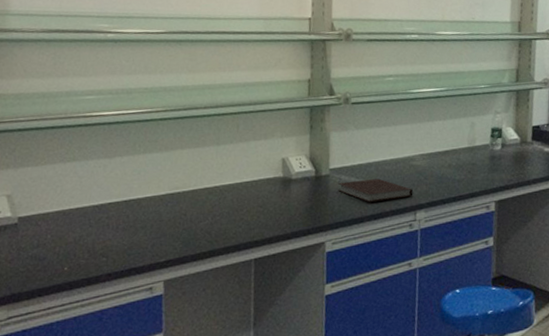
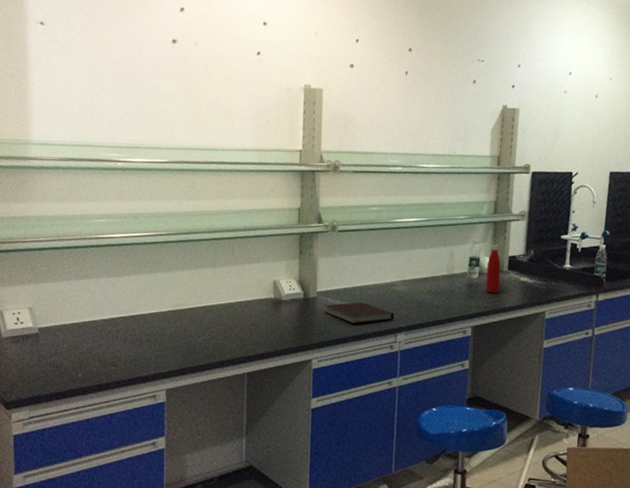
bottle: none [508,114,525,166] -> present [485,244,501,294]

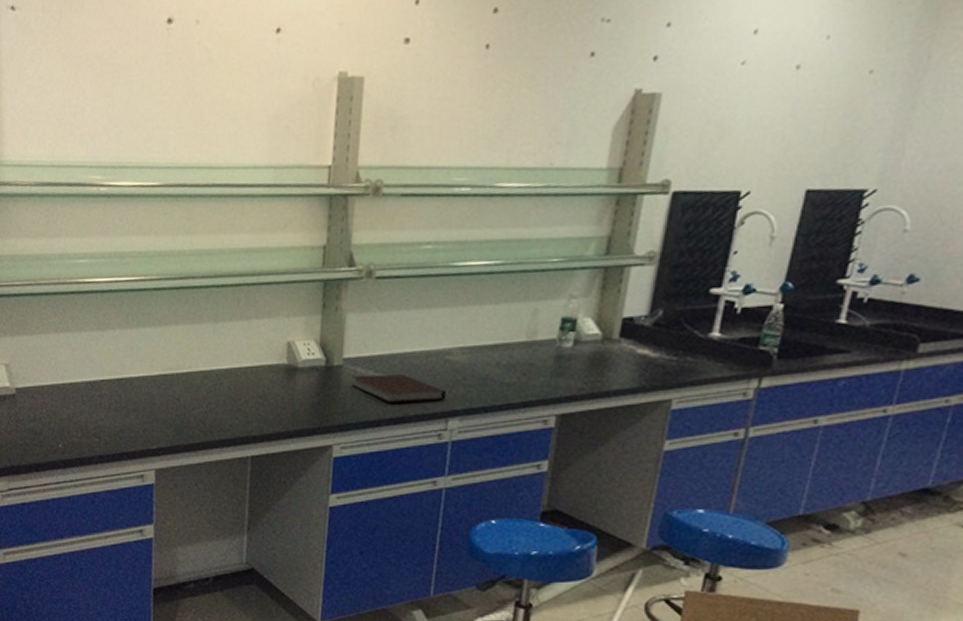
bottle: present [485,244,501,294] -> none [582,299,609,370]

